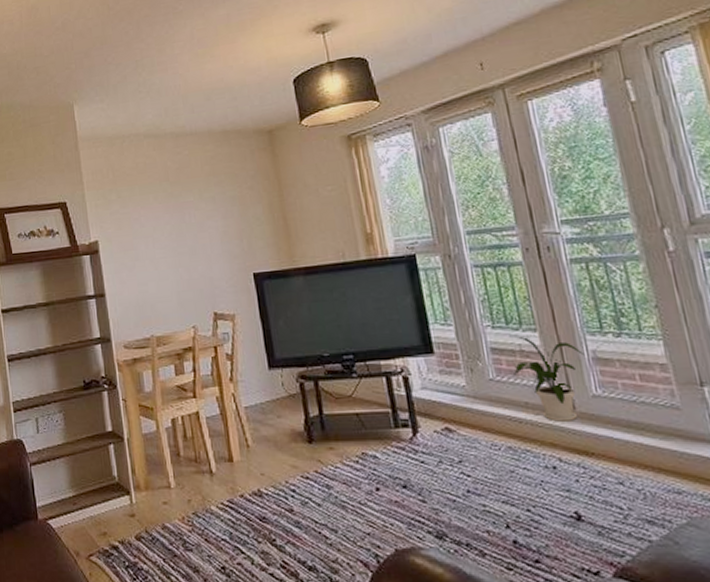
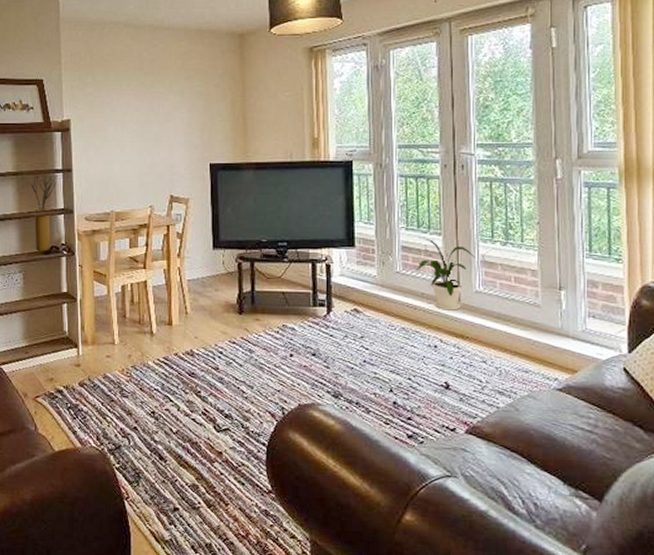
vase: none [63,301,90,387] -> present [31,175,58,252]

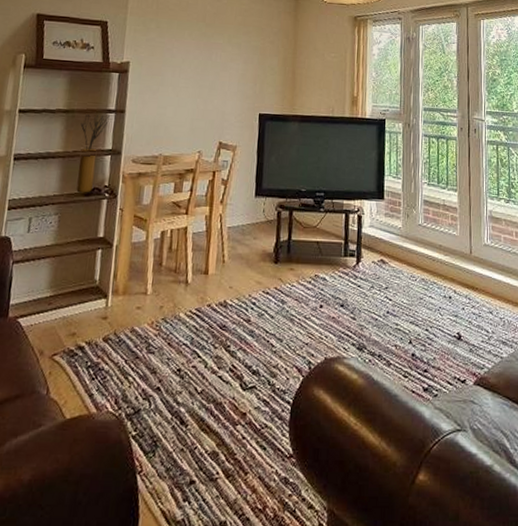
house plant: present [417,238,474,311] -> none [436,193,484,263]

